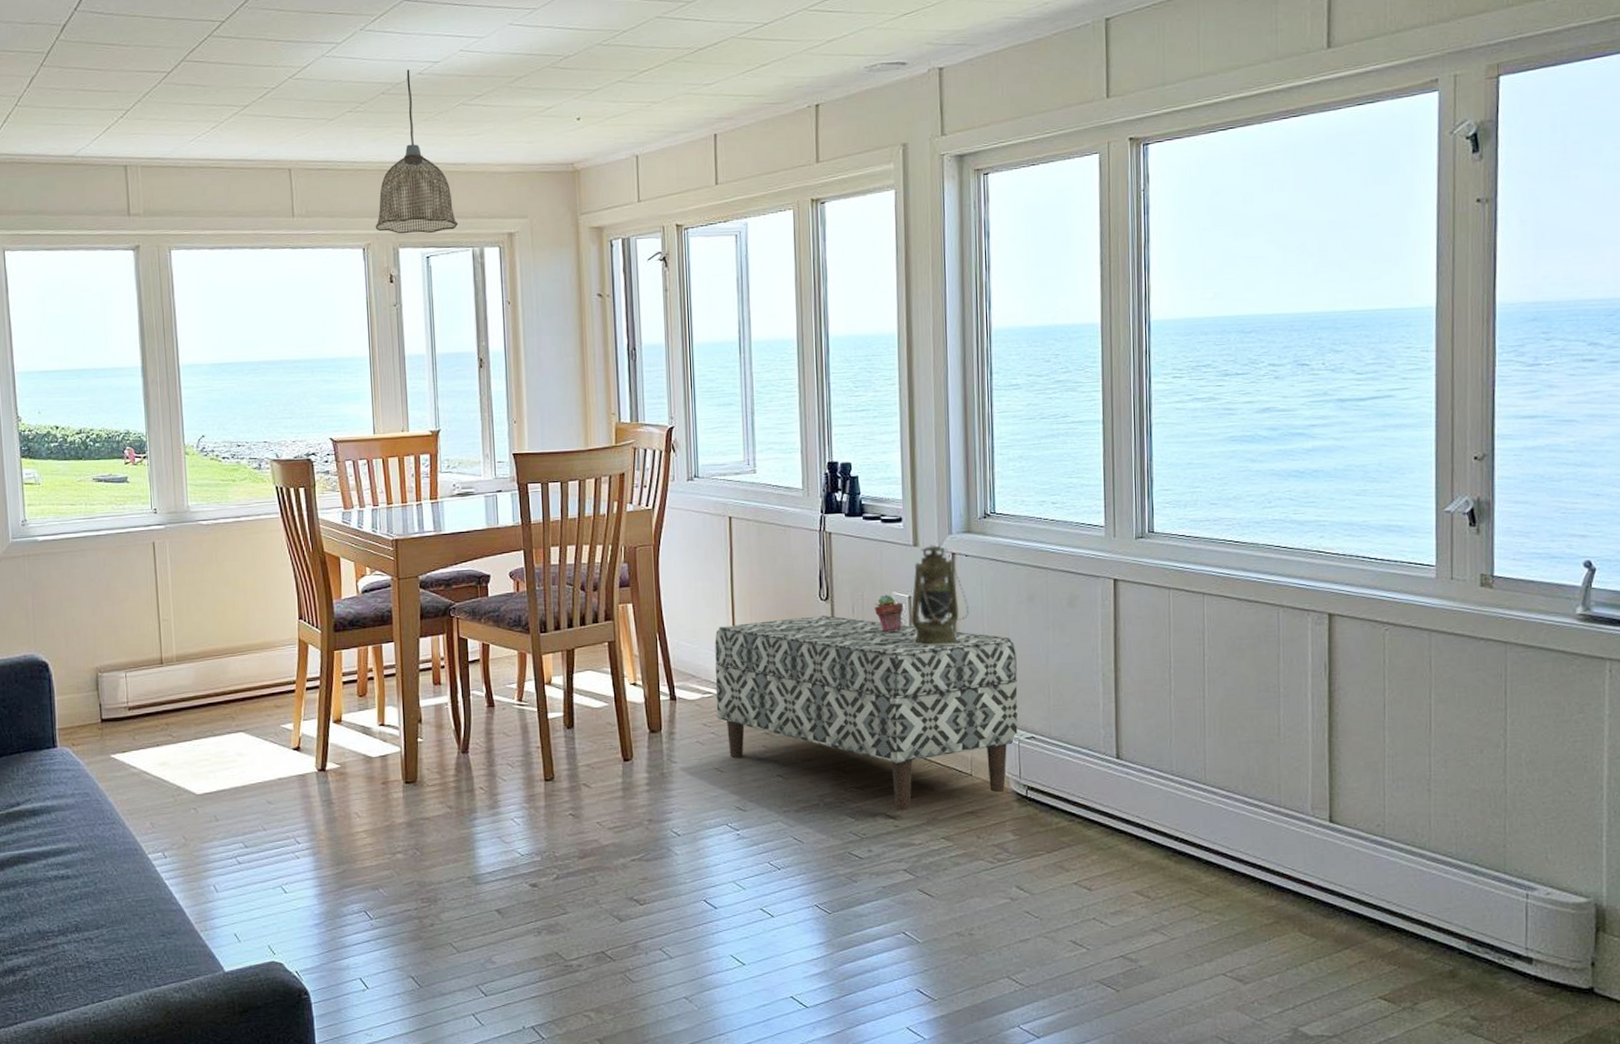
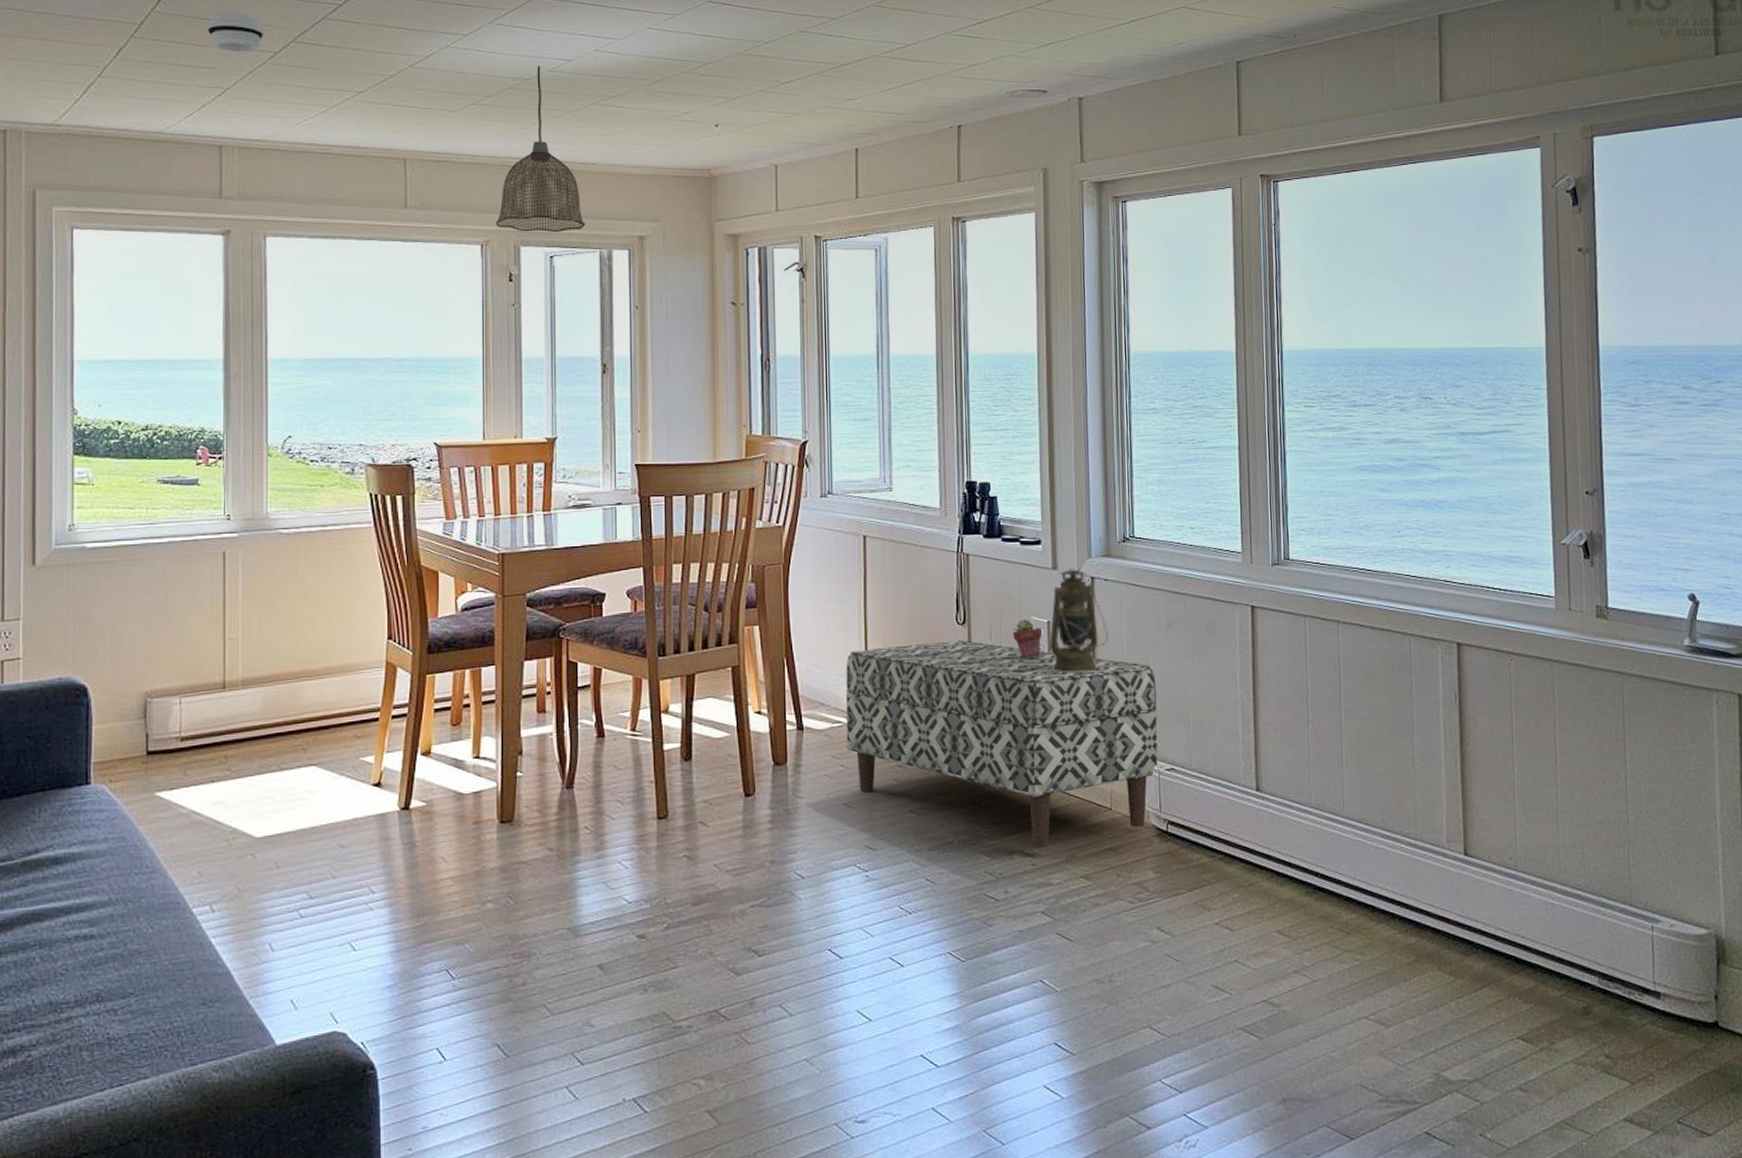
smoke detector: none [106,35,157,75] -> present [207,12,265,53]

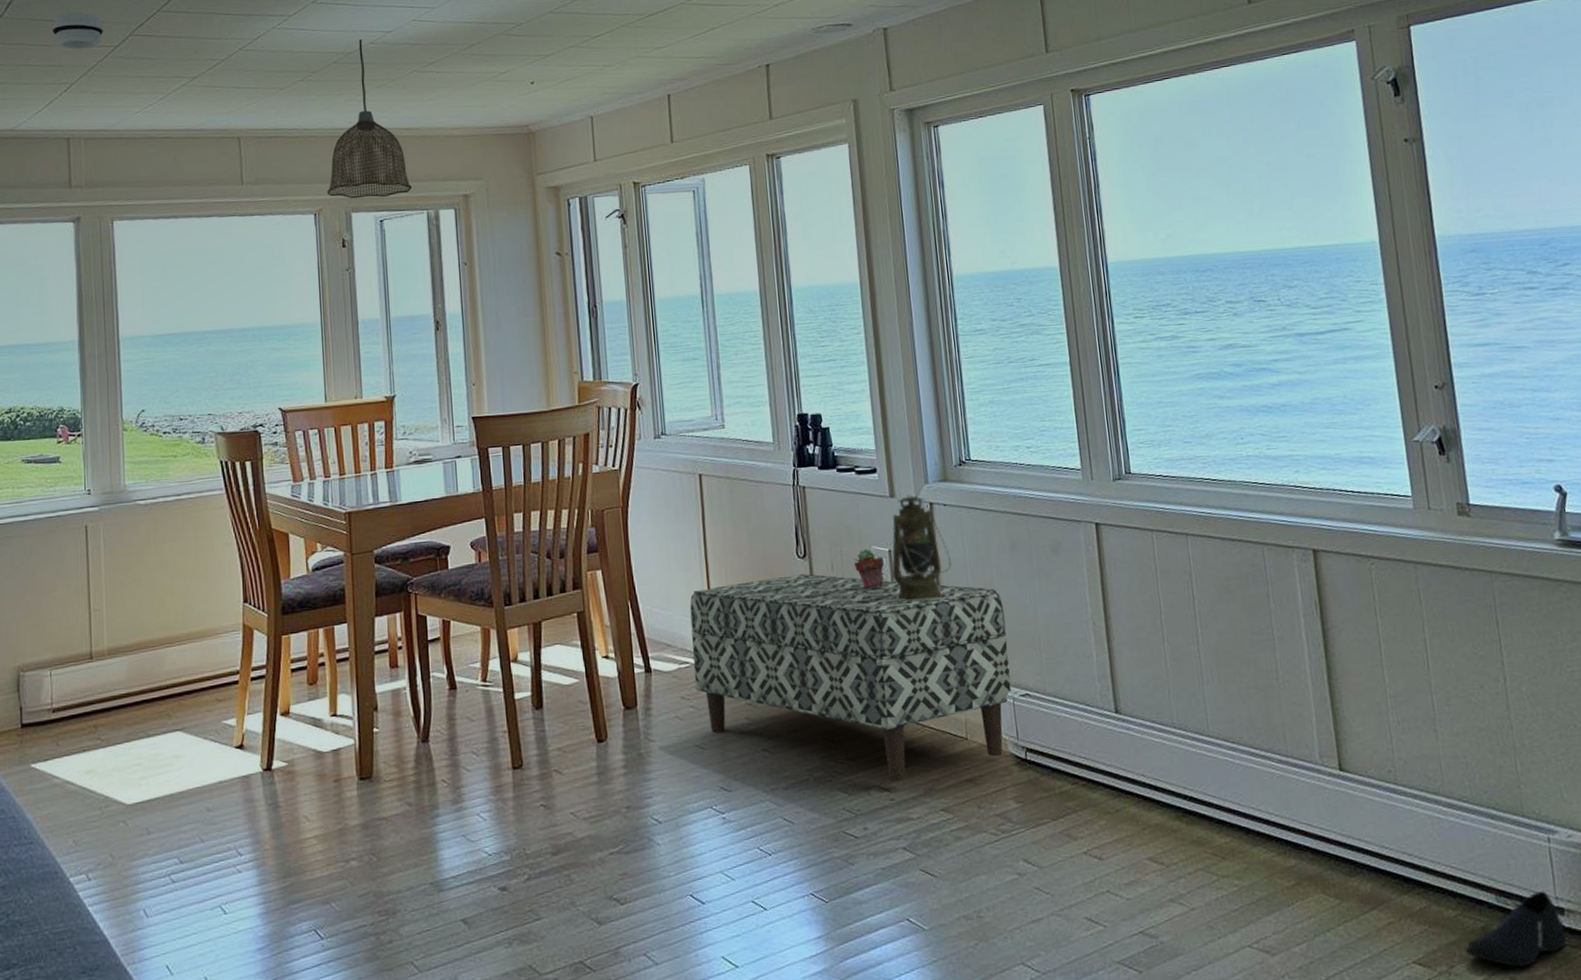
shoe: none [1566,975,1661,1046] -> present [1465,891,1567,967]

